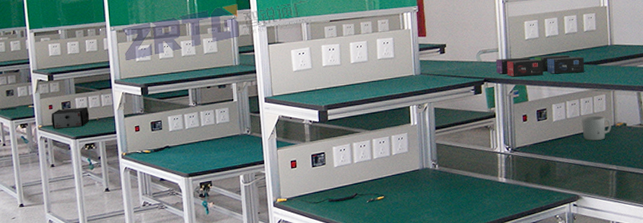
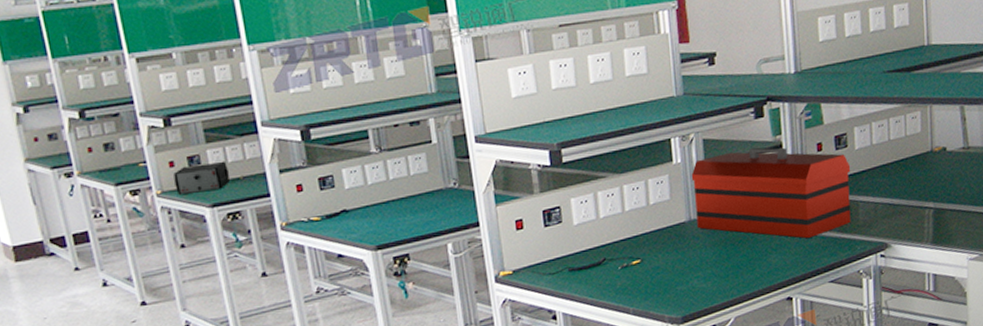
toolbox: none [424,116,550,188] -> present [691,147,851,239]
box set: present [496,54,584,77] -> none [781,60,894,93]
mug: present [581,115,612,141] -> none [891,139,928,172]

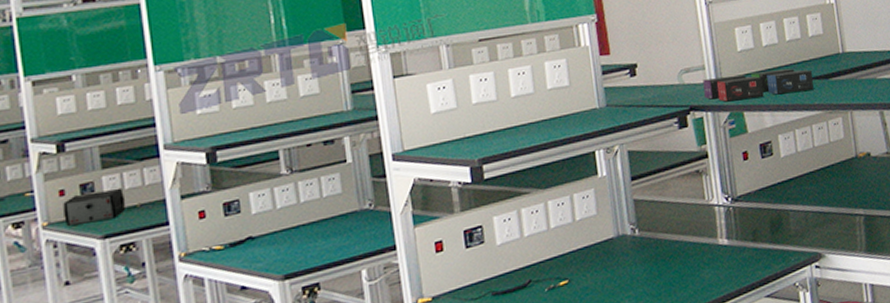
toolbox: present [691,147,851,239] -> none [617,157,783,252]
box set: none [781,60,894,93] -> present [703,68,814,102]

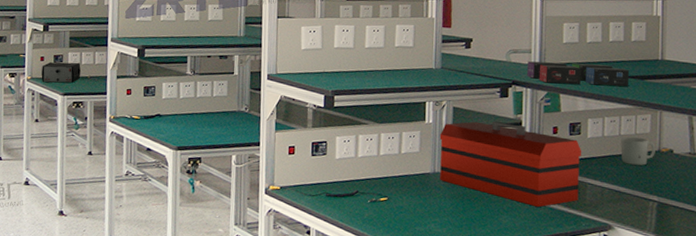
toolbox: none [617,157,783,252] -> present [439,120,582,208]
mug: none [816,145,853,179] -> present [620,136,656,166]

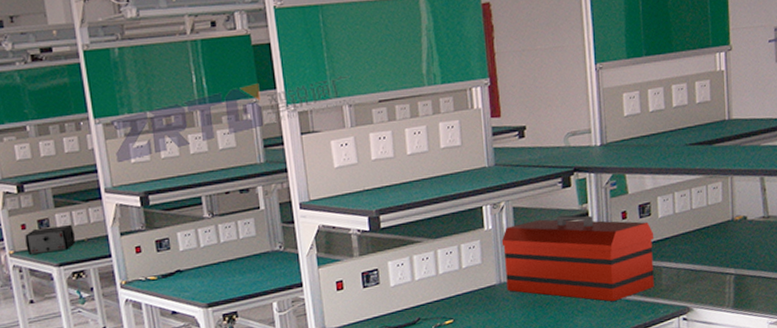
box set: present [527,61,629,87] -> none [588,133,696,164]
mug: present [620,136,656,166] -> none [693,208,729,240]

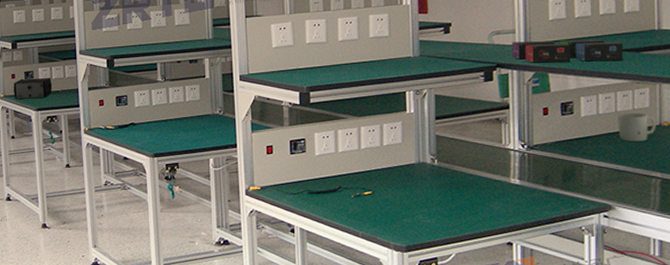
toolbox: present [501,215,654,302] -> none [422,106,576,192]
box set: none [588,133,696,164] -> present [512,39,623,63]
mug: none [693,208,729,240] -> present [617,112,656,142]

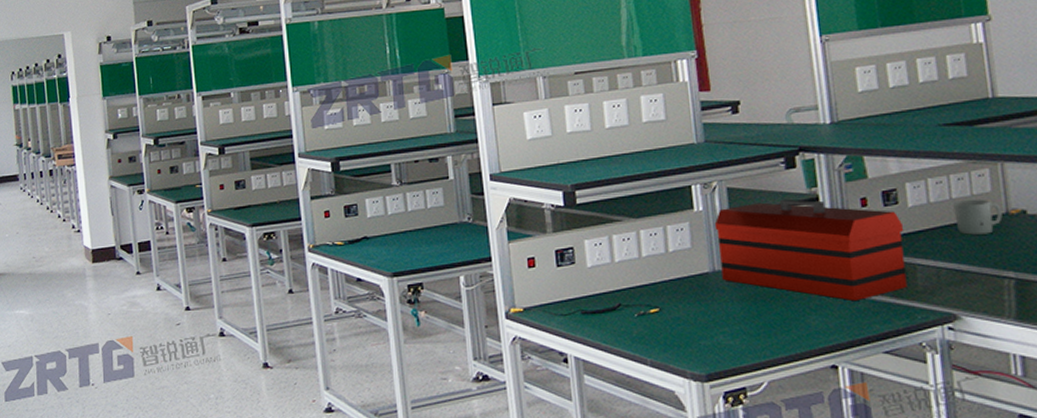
power supply: present [14,77,53,100] -> none [223,186,269,215]
toolbox: none [422,106,576,192] -> present [714,199,908,302]
box set: present [512,39,623,63] -> none [815,112,953,145]

